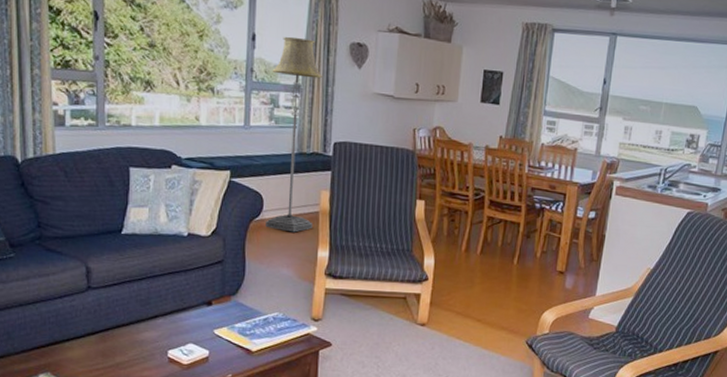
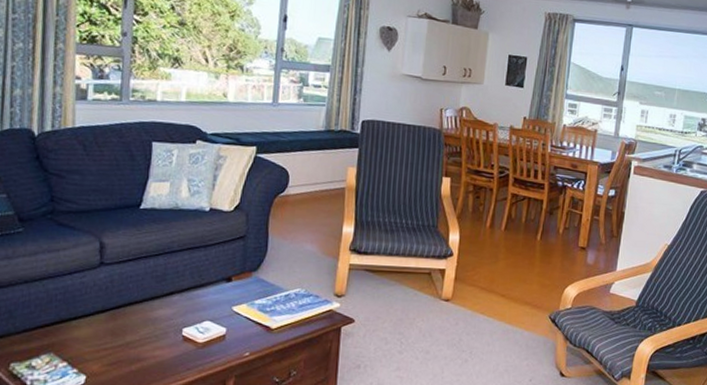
floor lamp: present [265,36,322,233] -> none [290,19,352,208]

